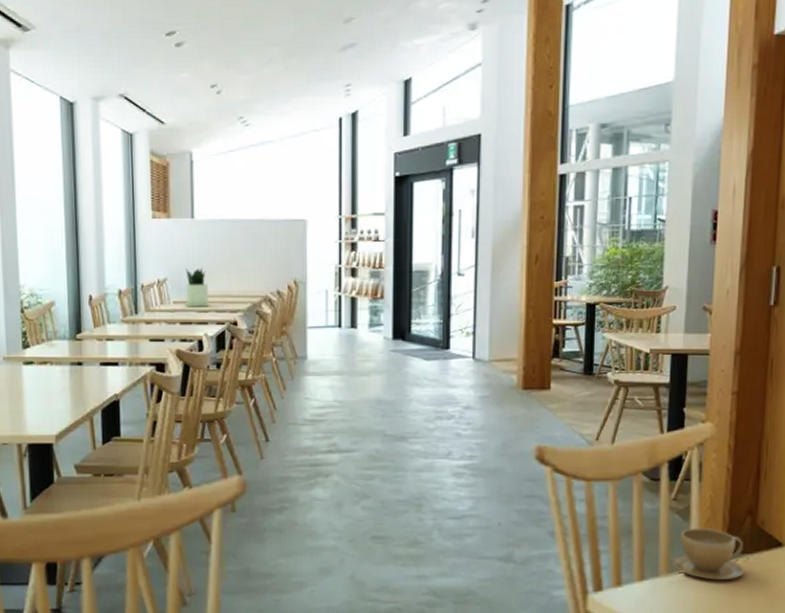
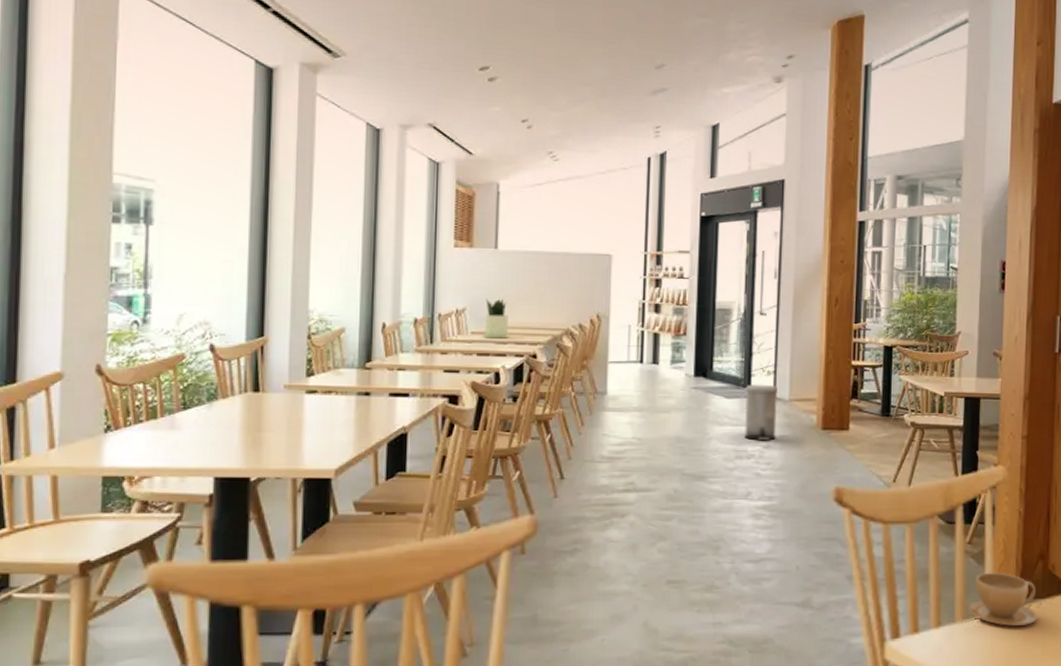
pedal bin: none [444,345,477,402] -> present [745,384,777,441]

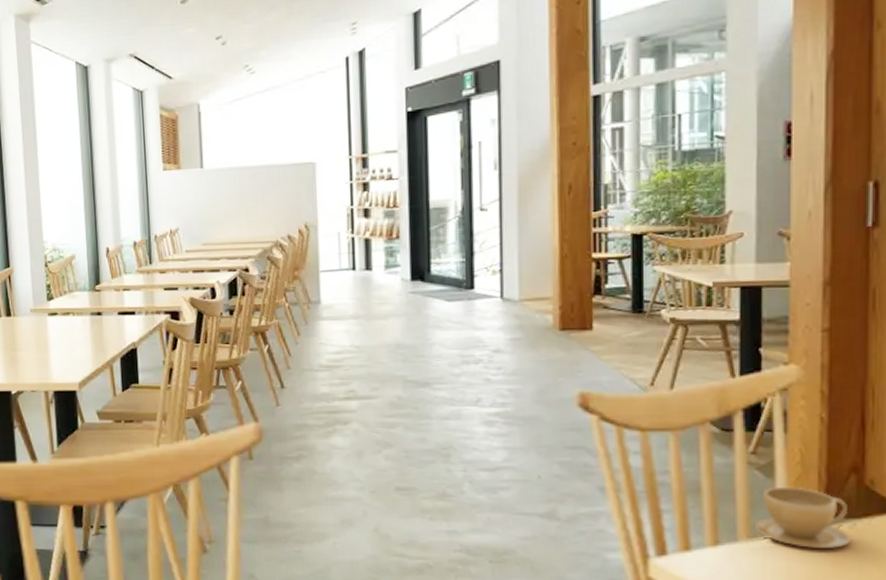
planter: present [483,298,511,339] -> none [196,216,222,256]
pedal bin: present [745,384,777,441] -> none [469,284,506,345]

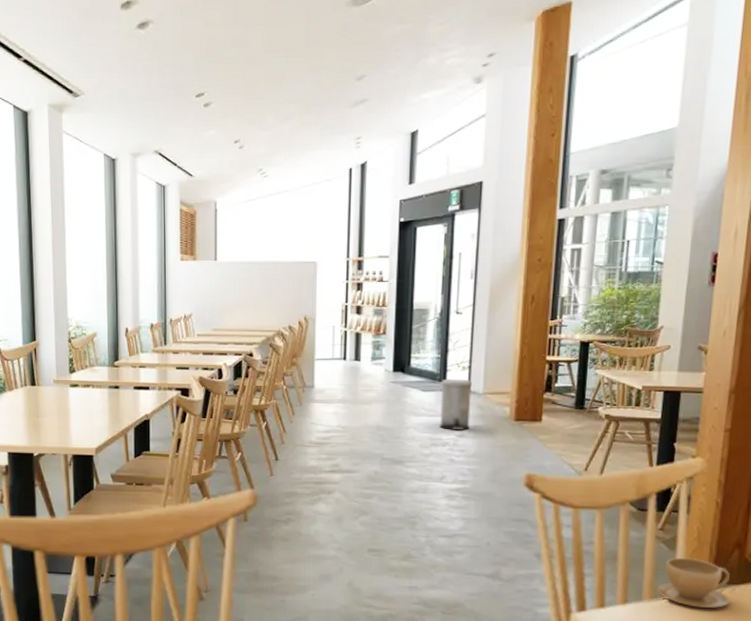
pedal bin: none [469,284,506,345] -> present [440,378,472,431]

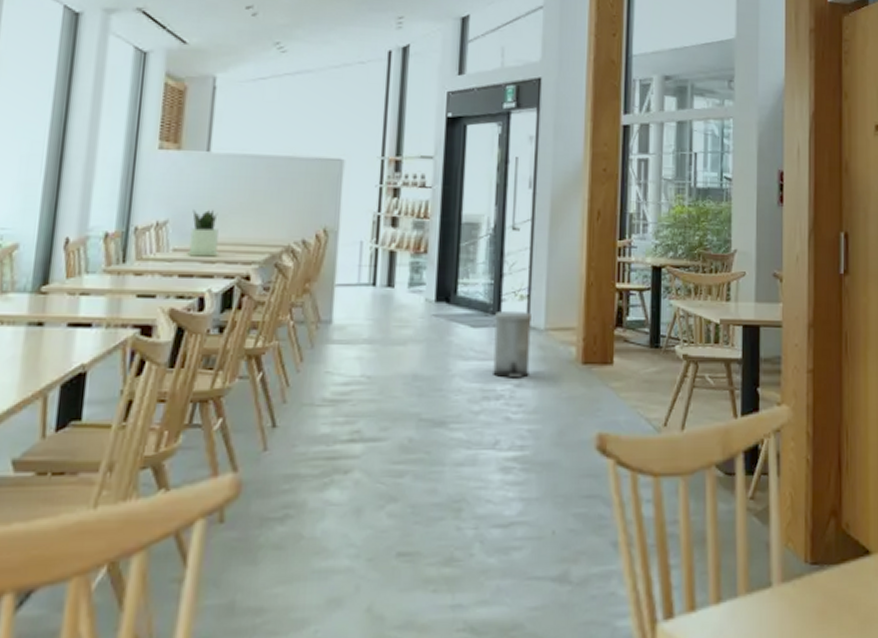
planter: none [207,304,230,340] -> present [187,209,220,257]
teacup: present [656,557,731,608] -> none [752,533,832,599]

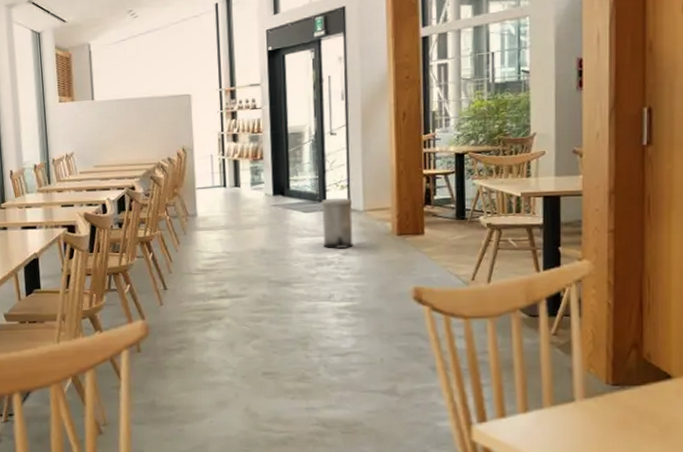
planter: present [187,209,220,257] -> none [89,141,112,176]

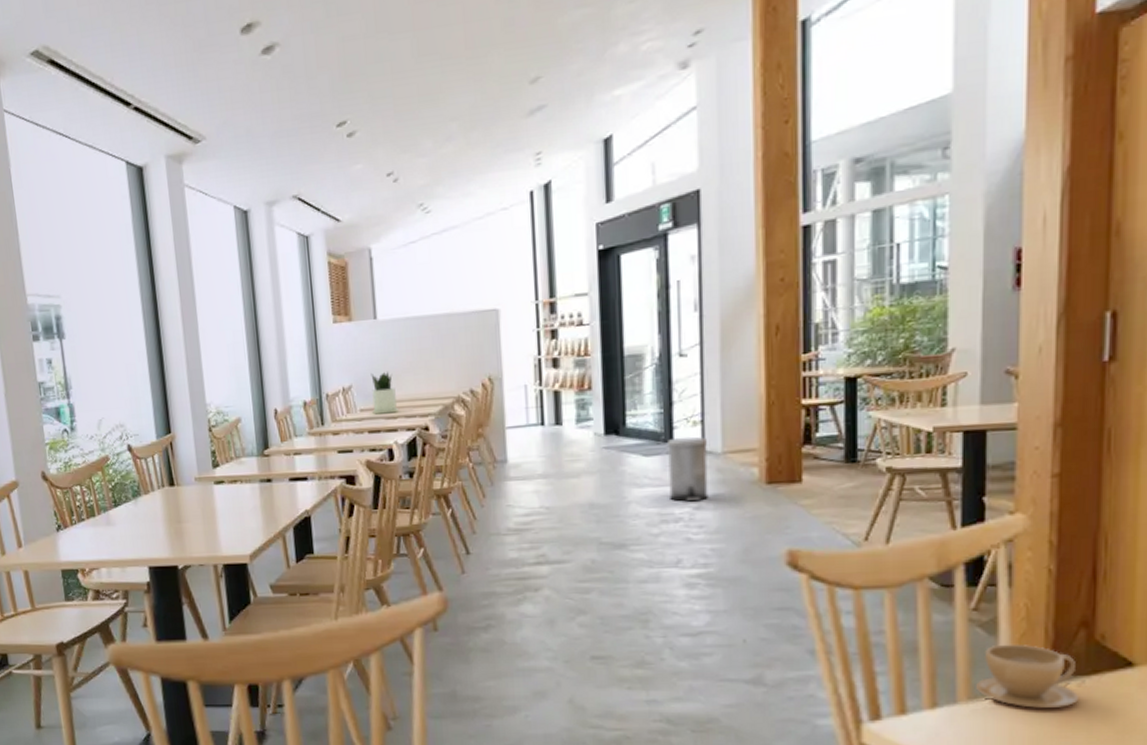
planter: none [89,141,112,176] -> present [370,371,400,415]
teacup: none [556,361,633,411] -> present [975,644,1080,708]

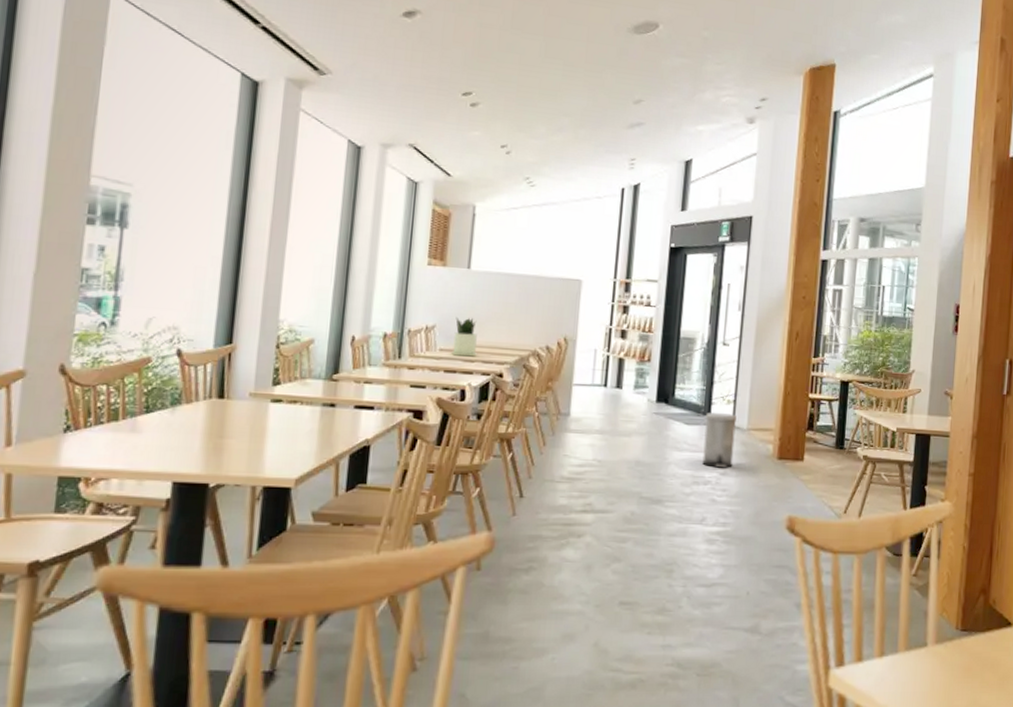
teacup: present [975,644,1080,708] -> none [910,604,978,658]

